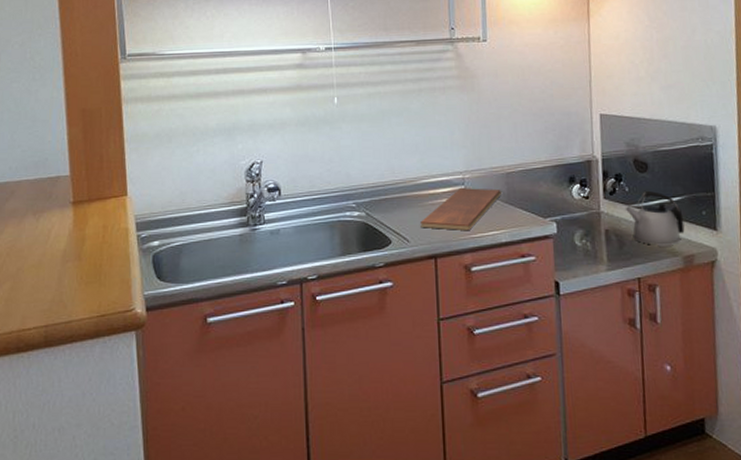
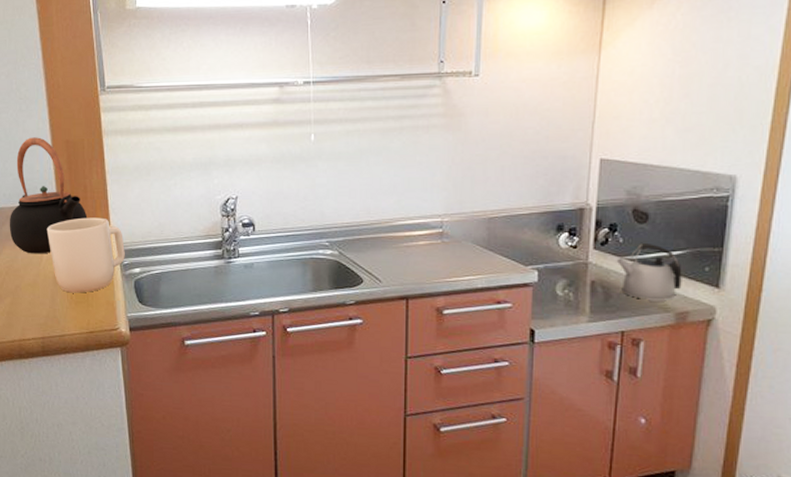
teapot: none [13,106,103,232] -> present [9,137,88,254]
mug: none [56,188,143,273] -> present [46,217,125,293]
chopping board: present [420,188,503,231] -> none [394,232,483,275]

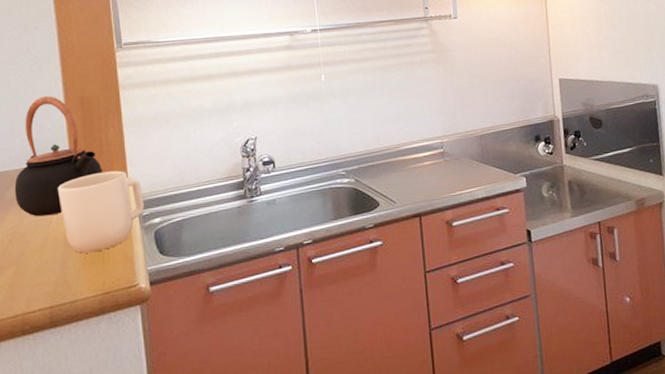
kettle: present [616,242,682,303] -> none [584,144,636,194]

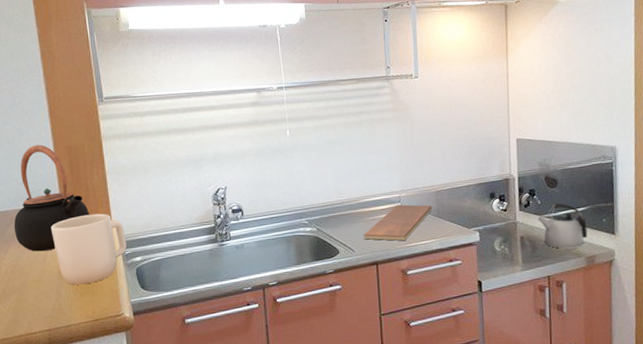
chopping board: none [405,150,477,190] -> present [363,205,433,241]
kettle: none [584,144,636,194] -> present [537,202,588,251]

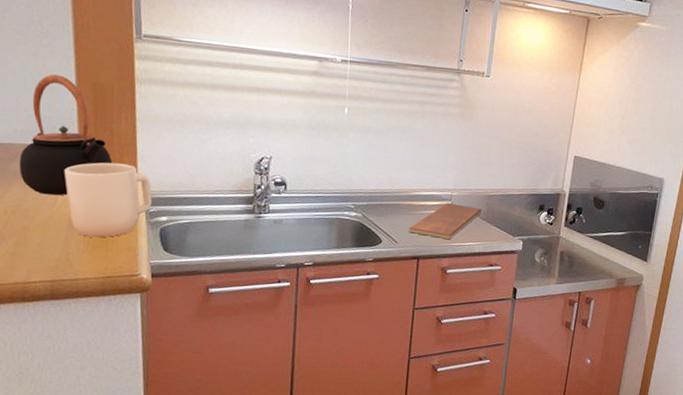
kettle: present [537,202,588,251] -> none [579,223,624,271]

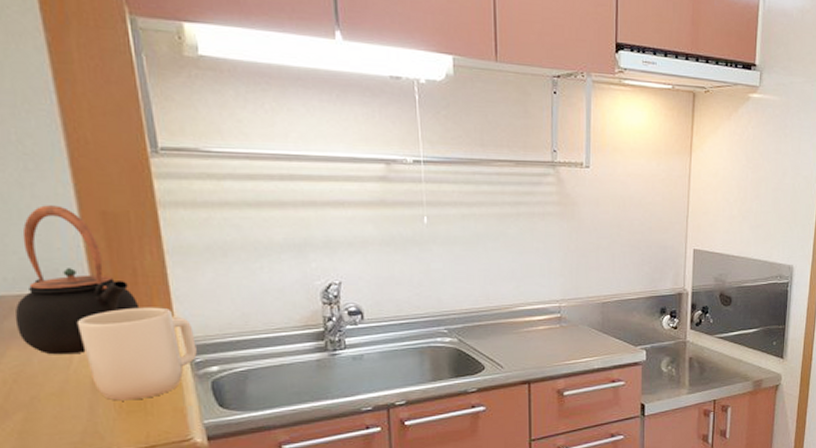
chopping board: present [409,203,483,240] -> none [515,316,597,358]

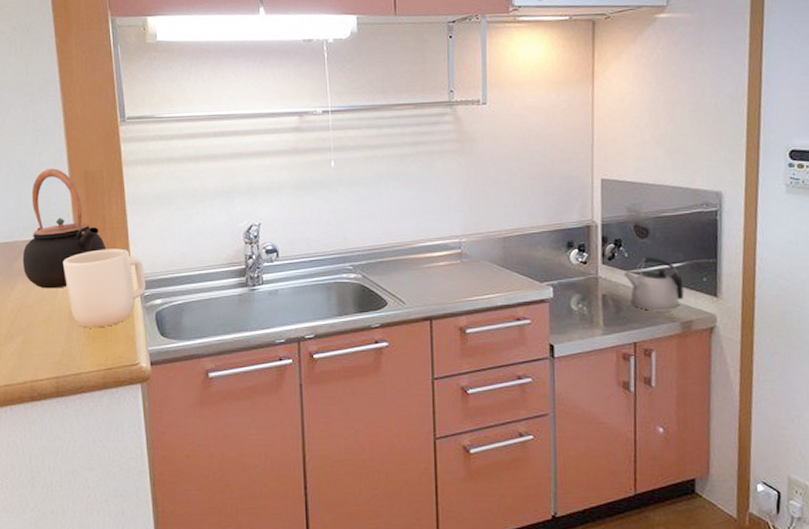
kettle: none [708,322,757,374] -> present [623,256,684,313]

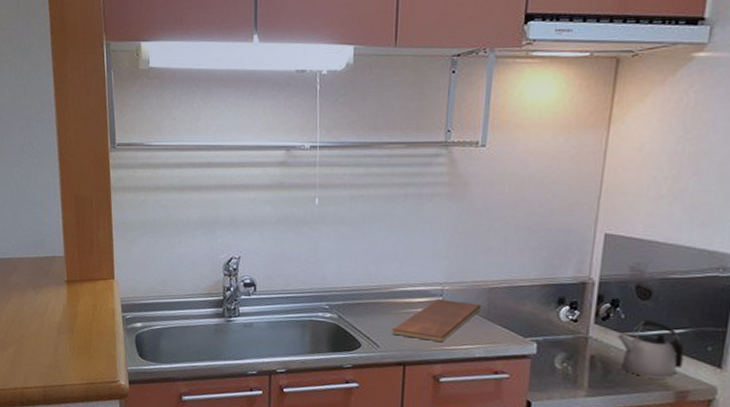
teapot: present [22,168,106,289] -> none [16,191,93,305]
mug: present [62,248,146,328] -> none [52,271,128,345]
chopping board: none [416,252,499,294] -> present [392,299,483,343]

